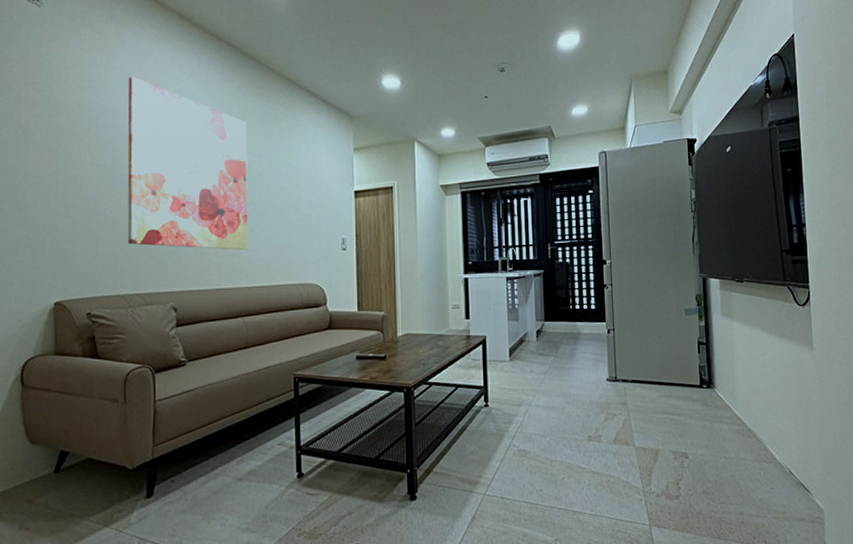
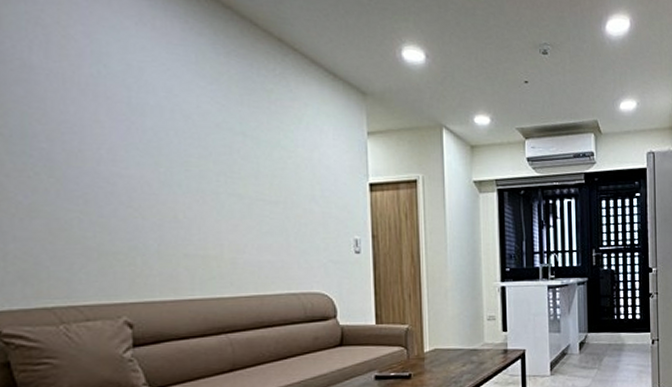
wall art: present [127,77,248,250] -> none [41,15,231,251]

